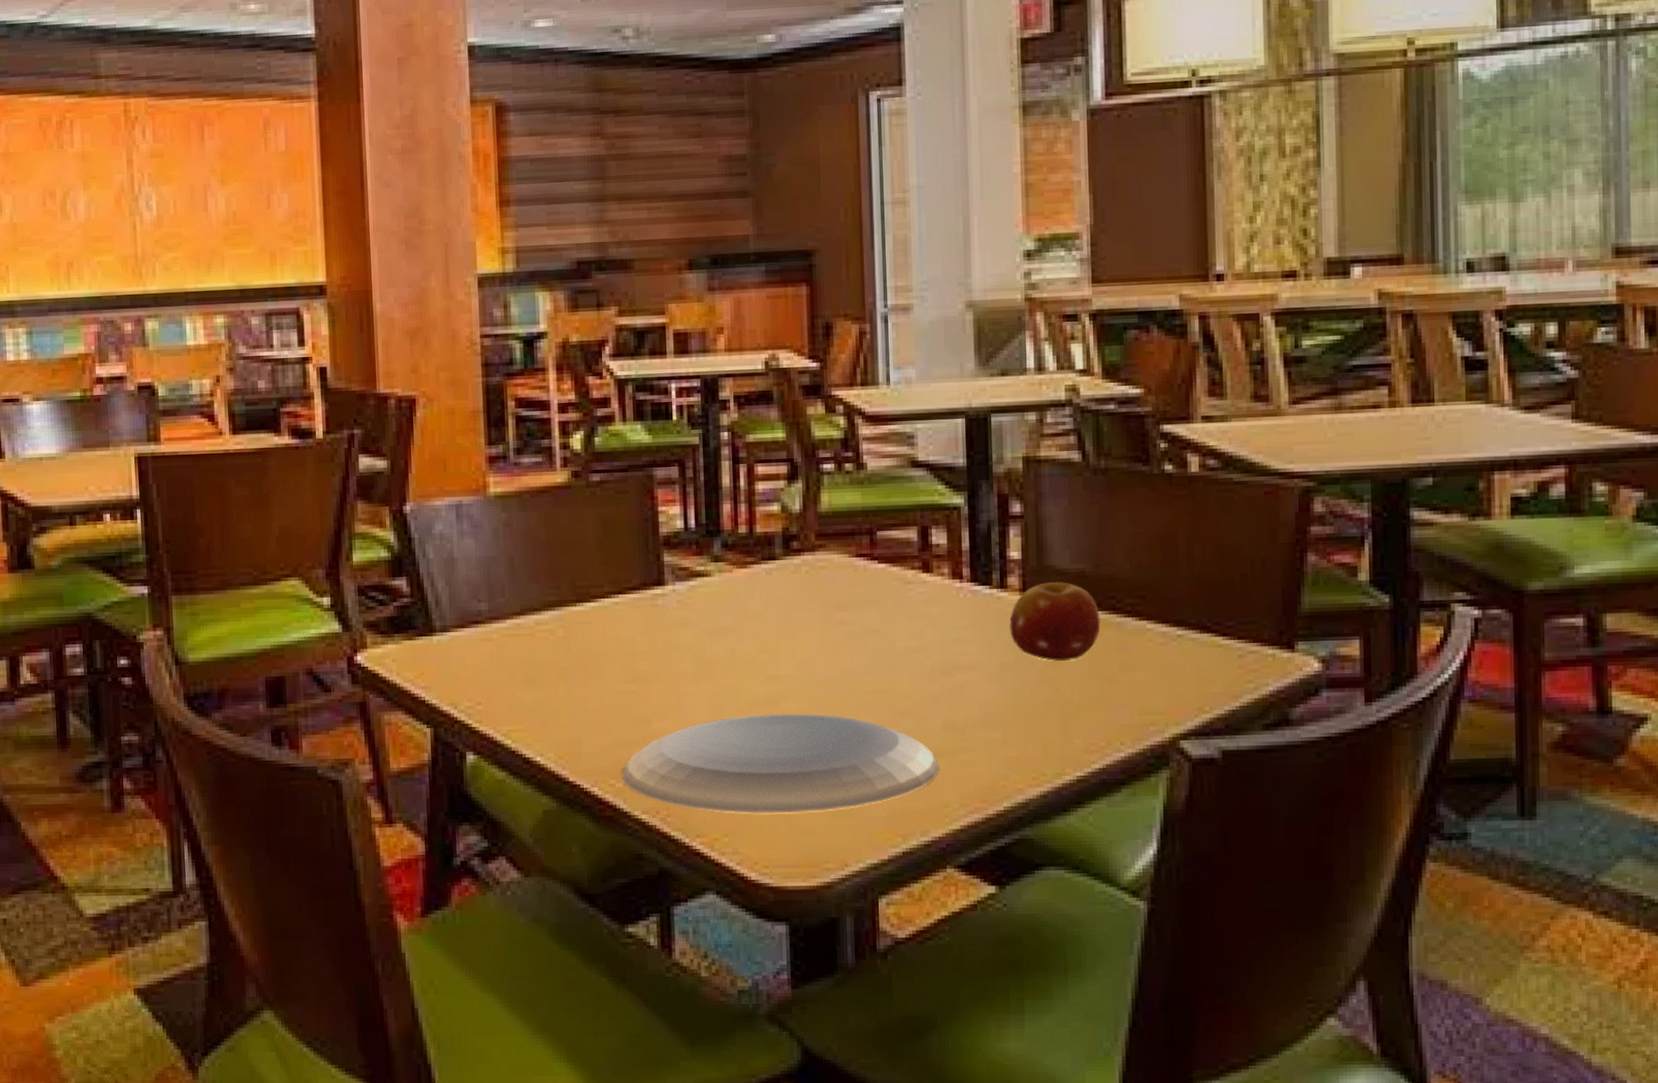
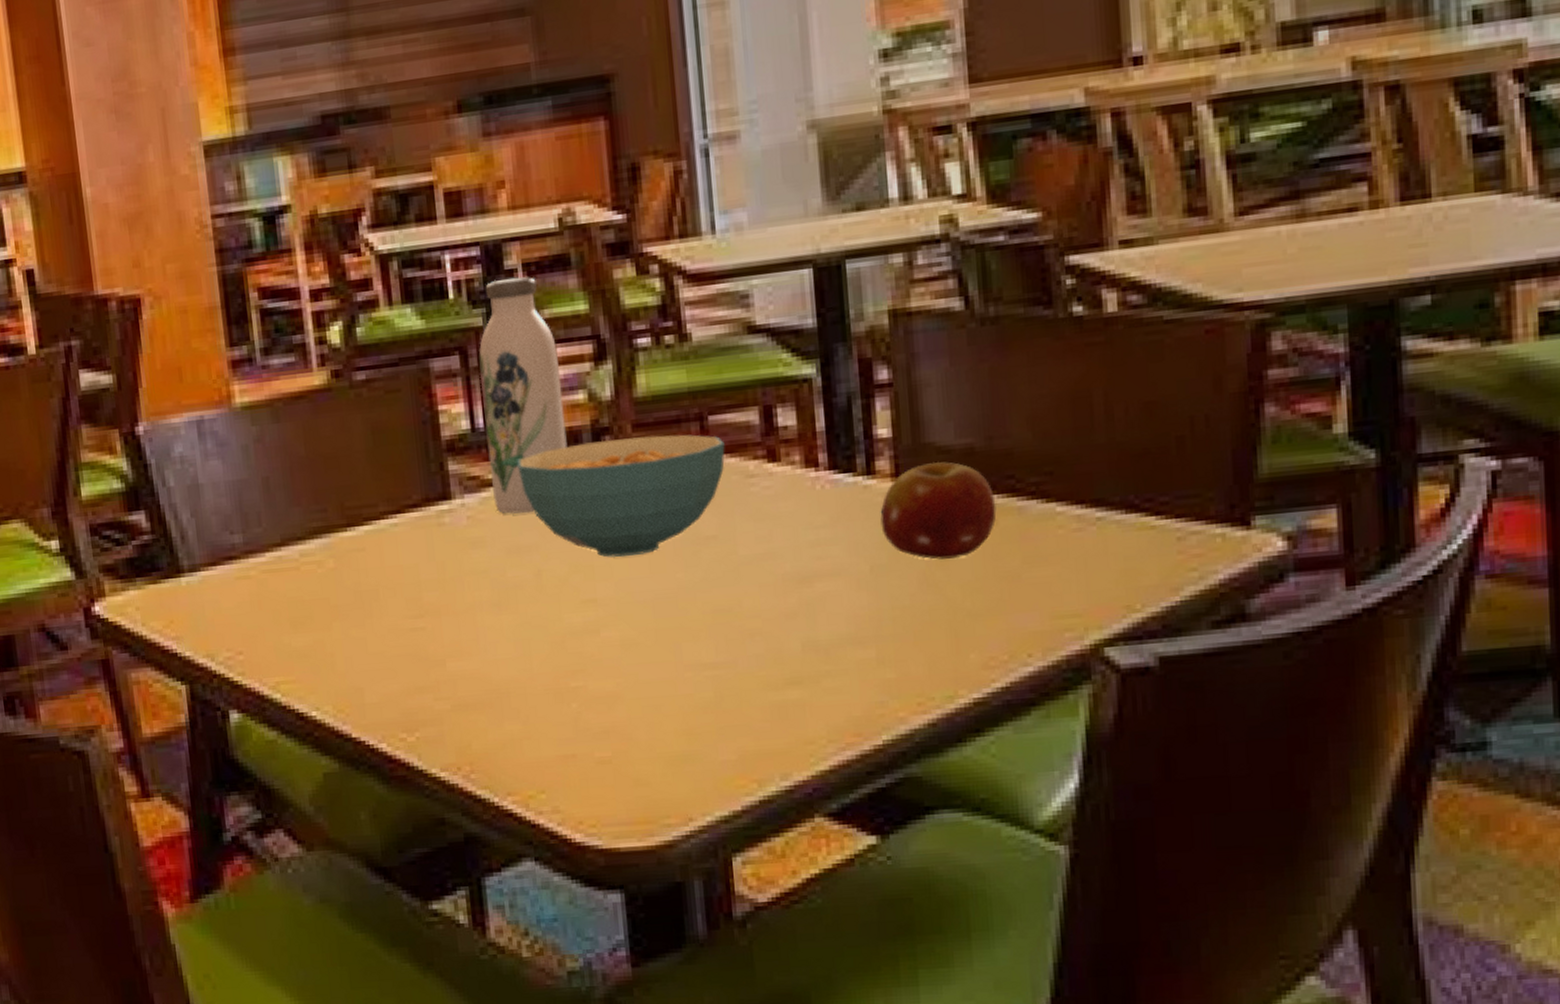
plate: present [622,713,939,814] -> none [414,642,799,765]
water bottle: none [694,406,762,601] -> present [479,276,567,514]
cereal bowl: none [721,544,889,642] -> present [517,434,725,558]

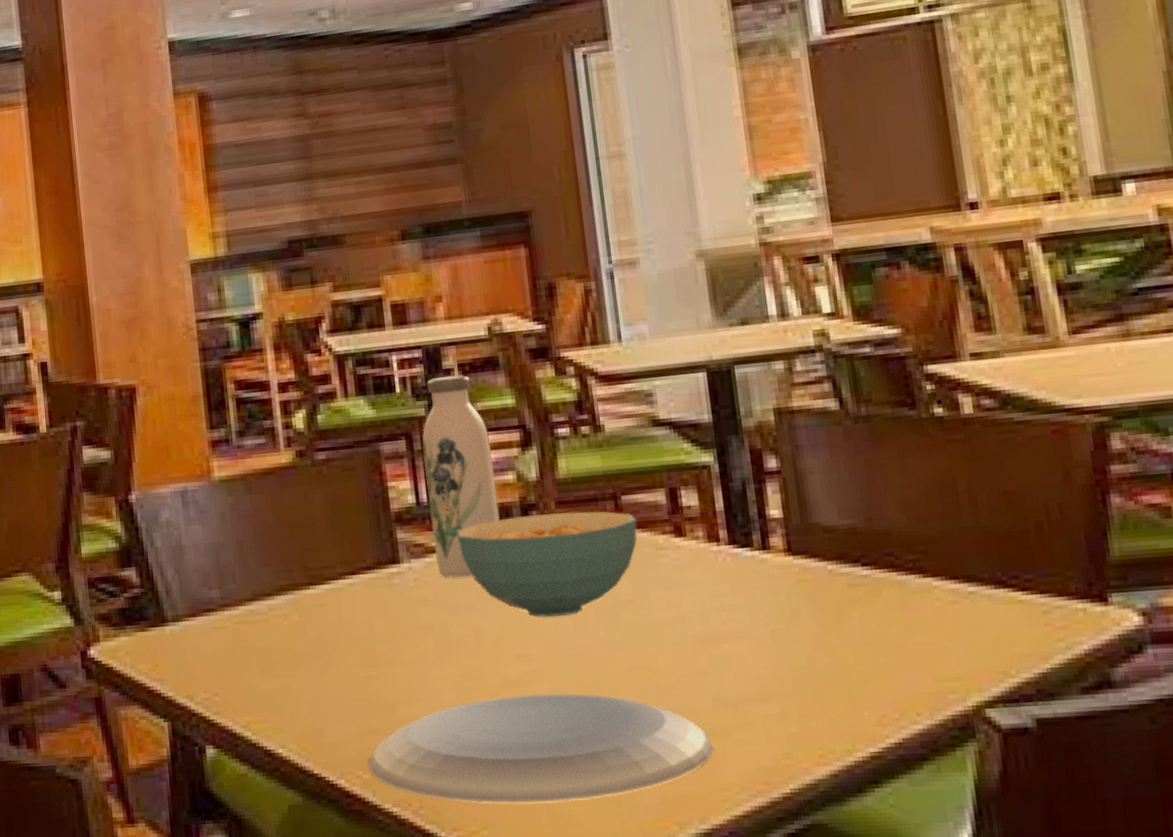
plate: none [414,642,799,765] -> present [369,693,713,804]
fruit: present [880,461,997,560] -> none [776,539,880,626]

